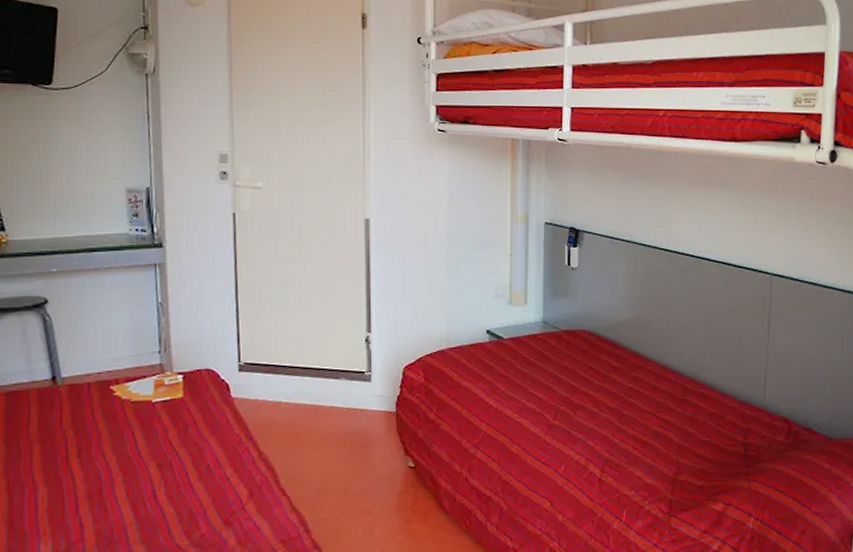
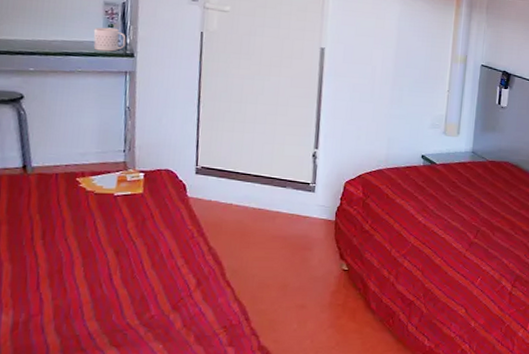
mug: none [117,217,153,243] -> present [93,27,127,52]

